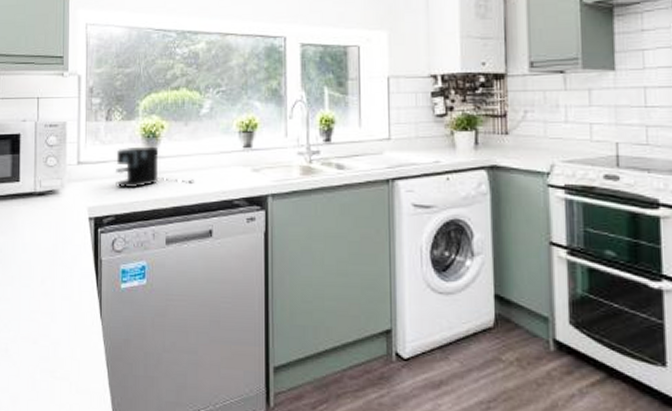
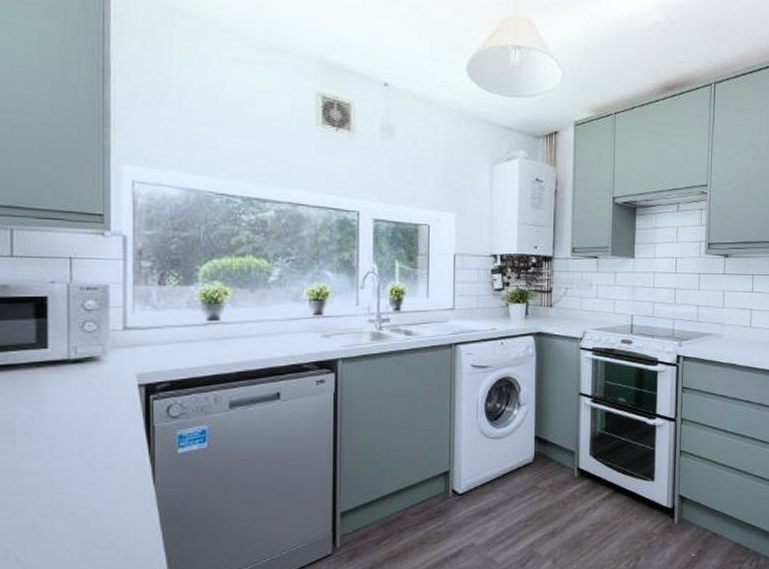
coffee maker: present [116,146,194,189] -> none [171,312,261,355]

